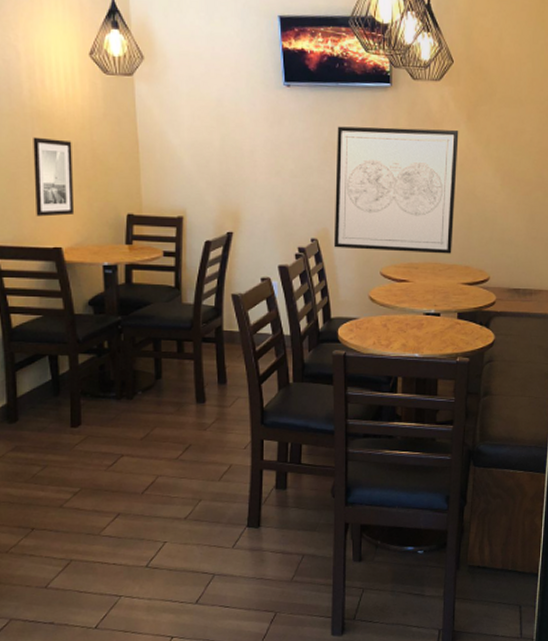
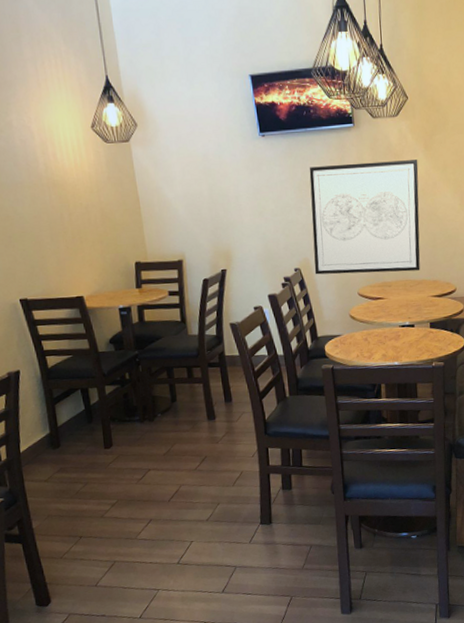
wall art: present [33,137,75,217] -> none [51,203,91,271]

